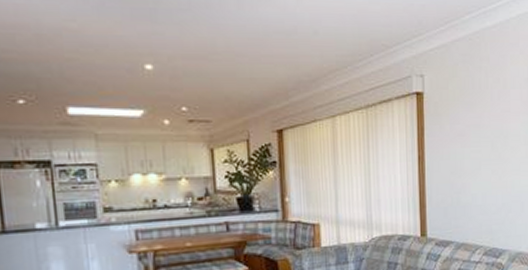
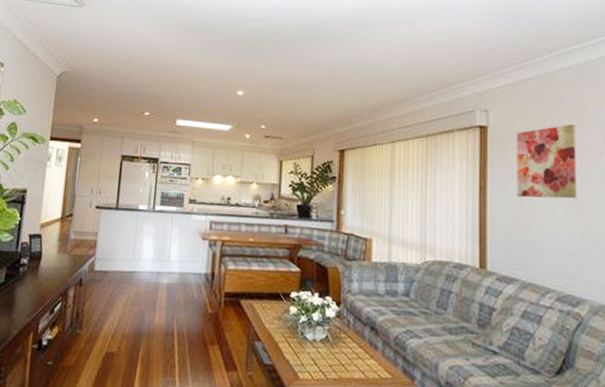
wall art: none [449,85,500,163] -> present [516,124,577,199]

